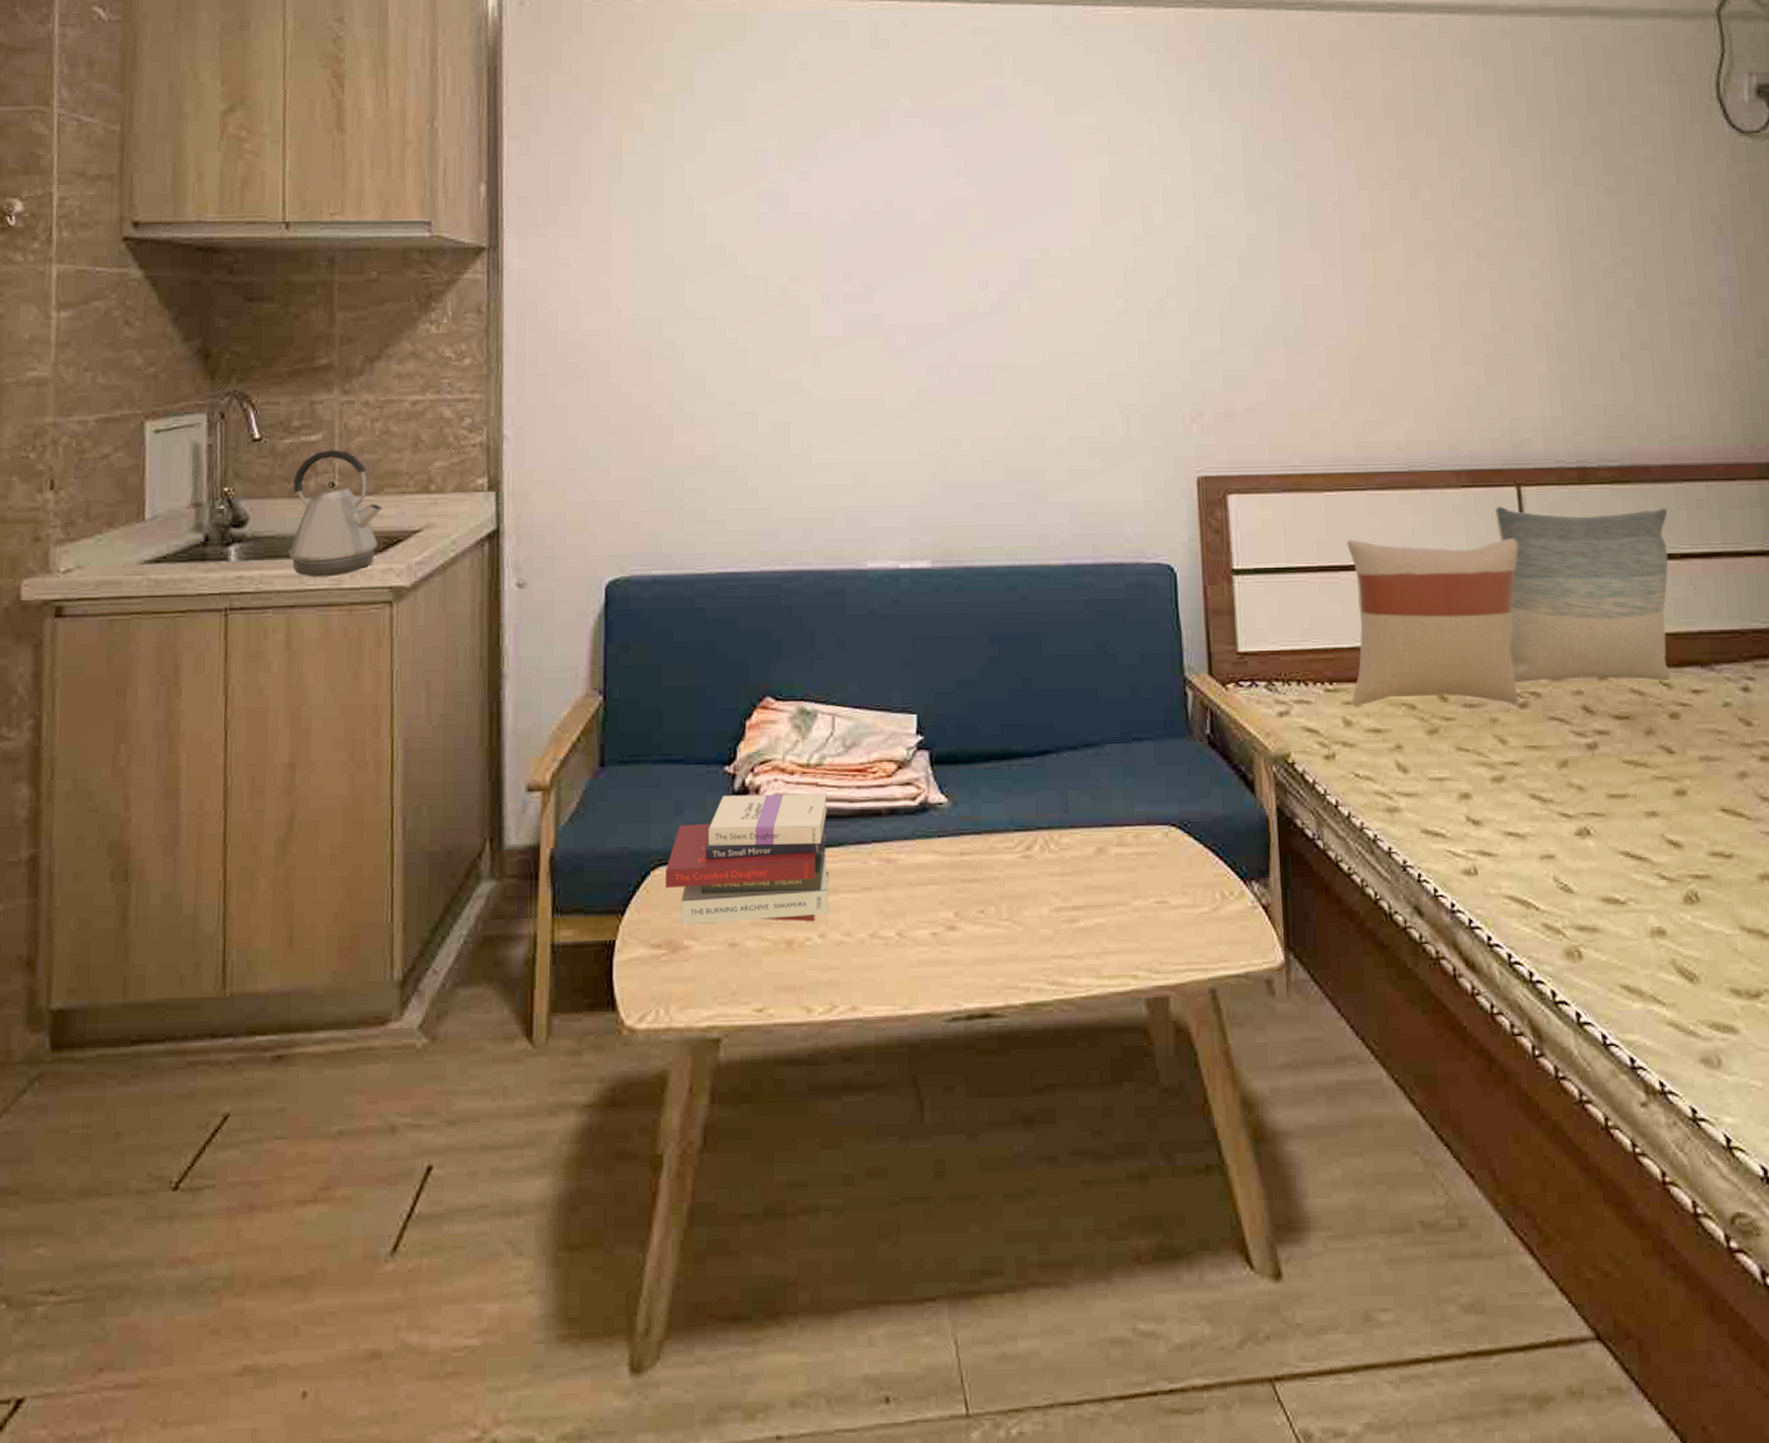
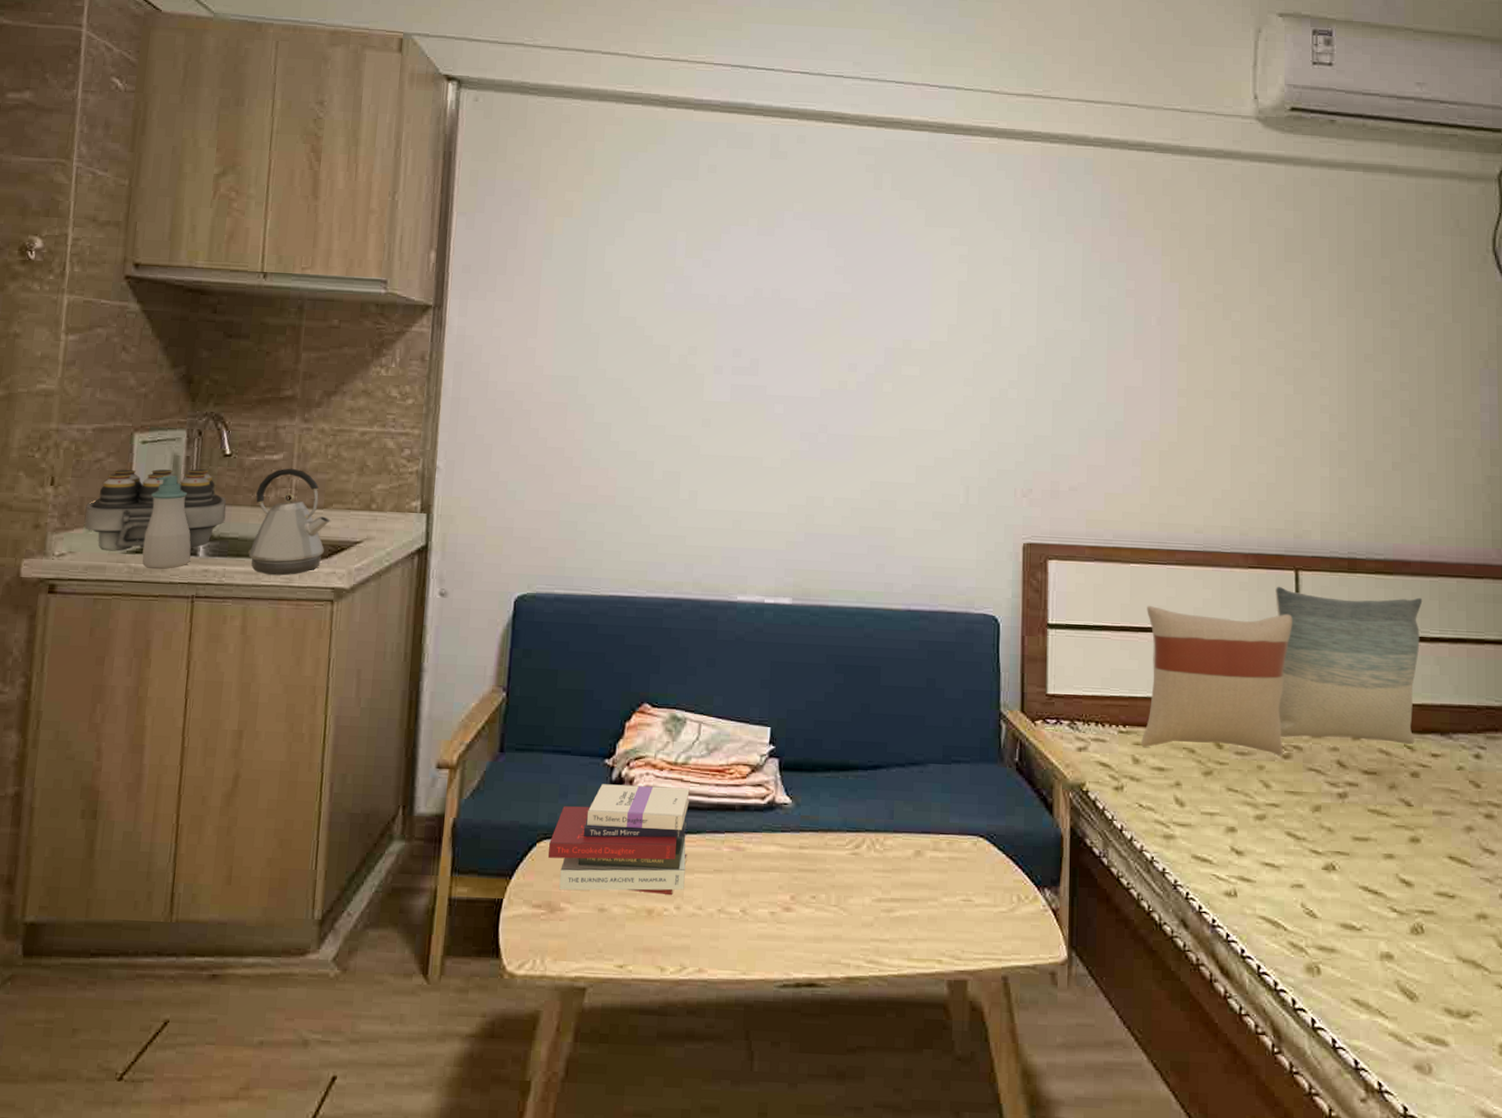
spice rack: none [93,458,259,562] -> present [84,469,227,551]
soap bottle: none [163,468,221,581] -> present [142,475,192,570]

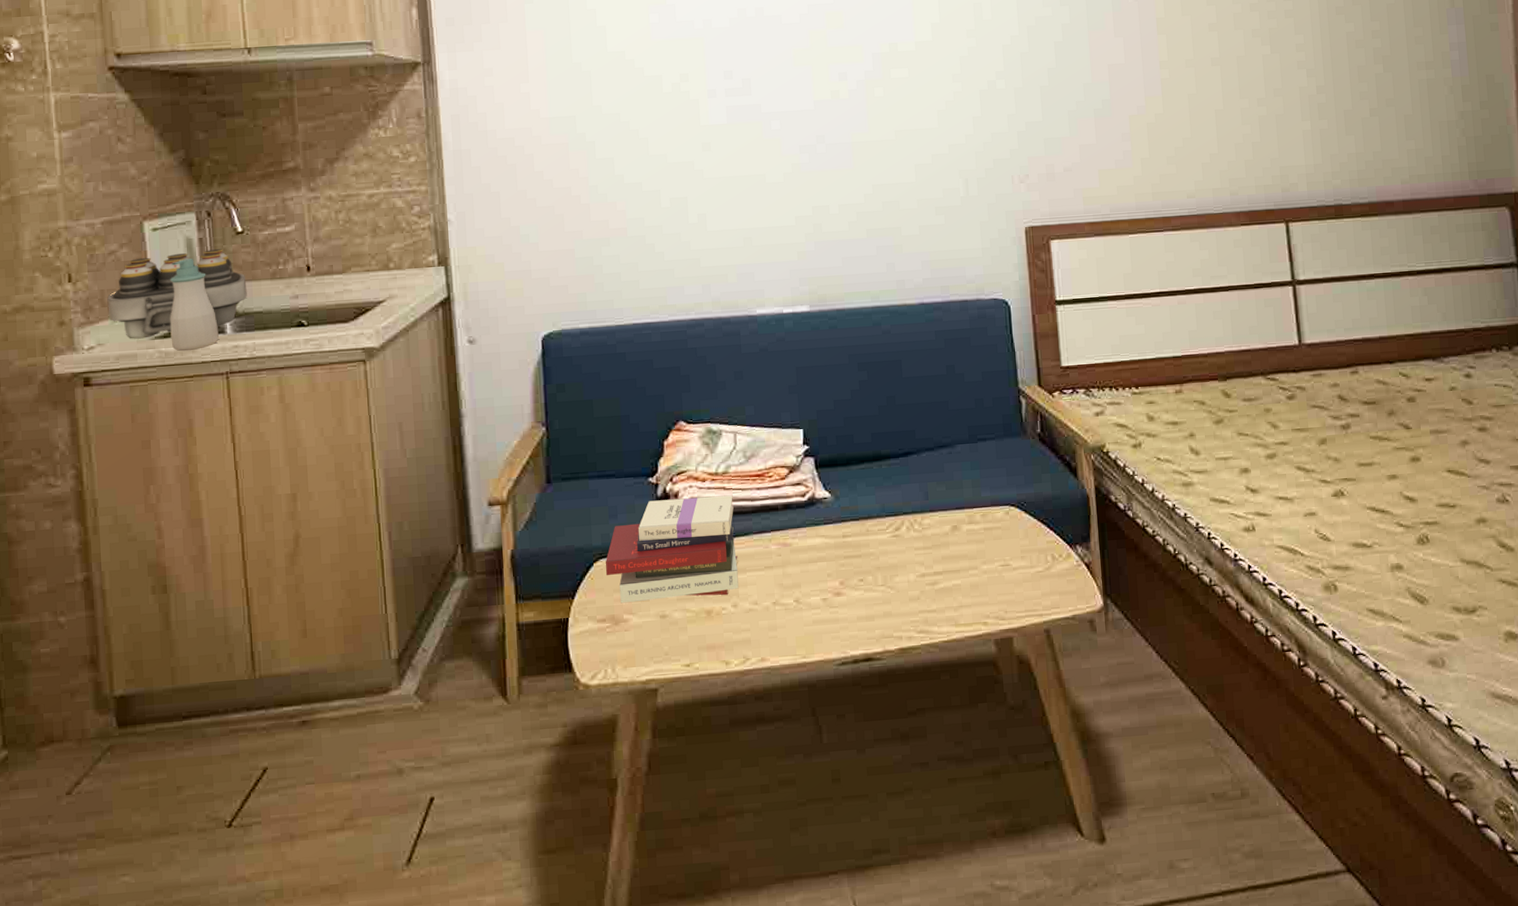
kettle: present [248,468,330,576] -> none [274,237,351,344]
pillow: present [1141,606,1292,756] -> none [1148,264,1288,405]
pillow: present [1275,586,1423,745] -> none [1268,234,1410,380]

